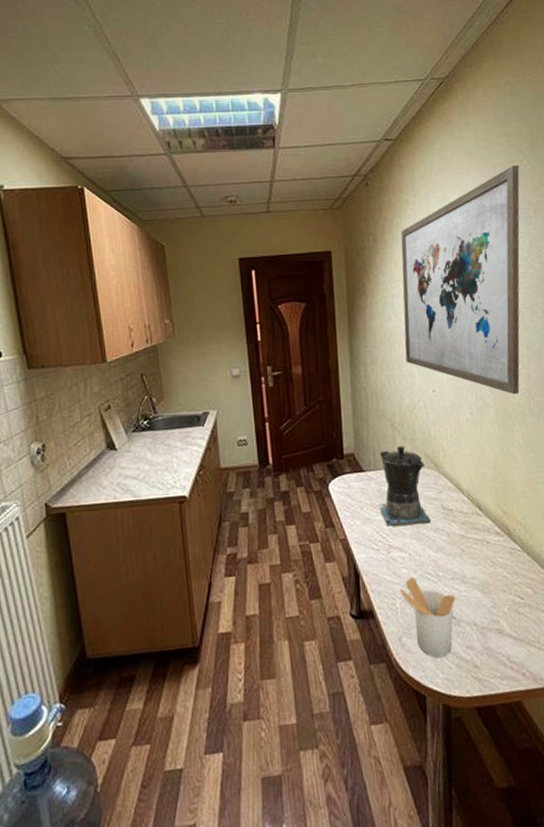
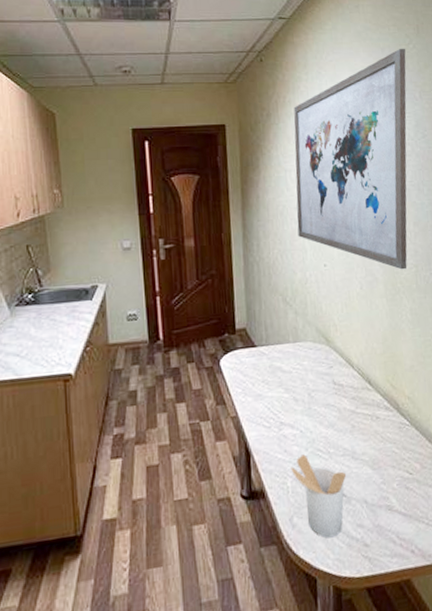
coffee maker: present [379,446,432,527] -> none [271,320,323,403]

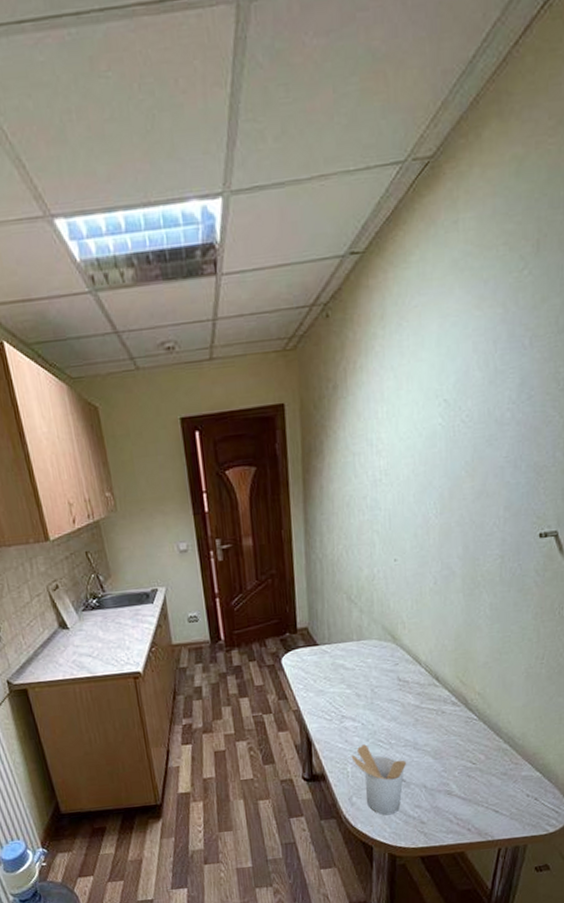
wall art: present [293,48,407,270] -> none [365,276,517,562]

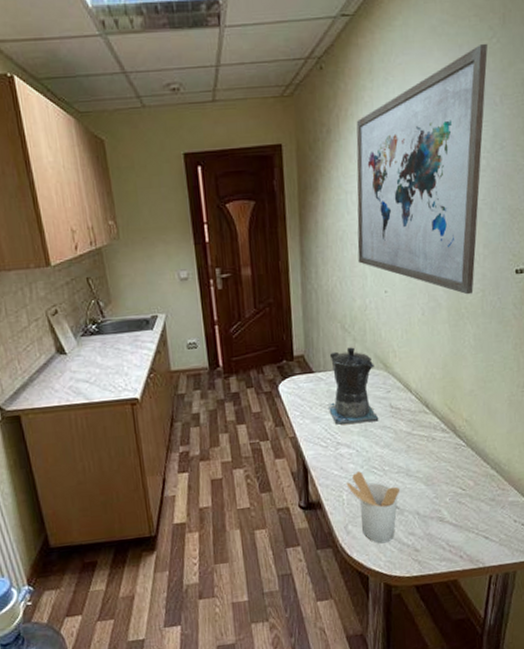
coffee maker: none [333,618,386,698] -> present [329,347,379,425]
wall art: none [365,276,517,562] -> present [356,43,488,295]

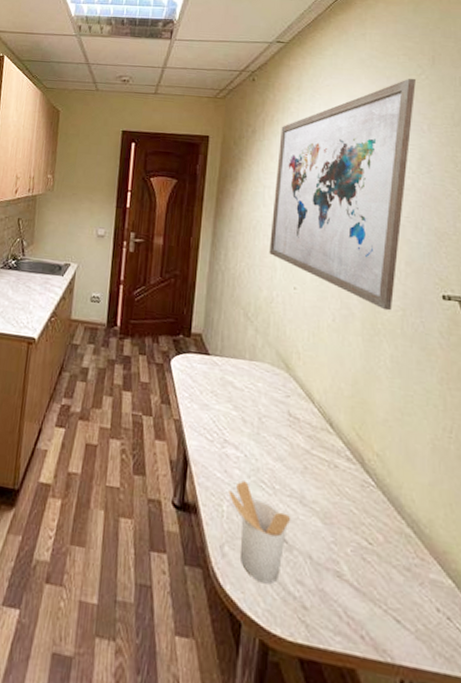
coffee maker: present [329,347,379,425] -> none [220,337,275,428]

